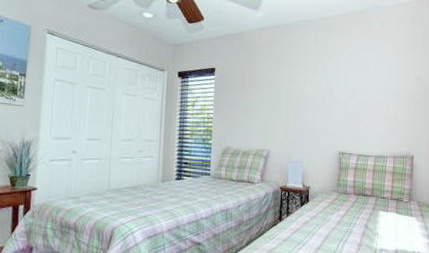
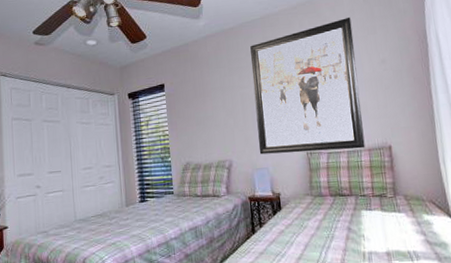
wall art: none [296,32,396,155] -> present [250,17,366,155]

